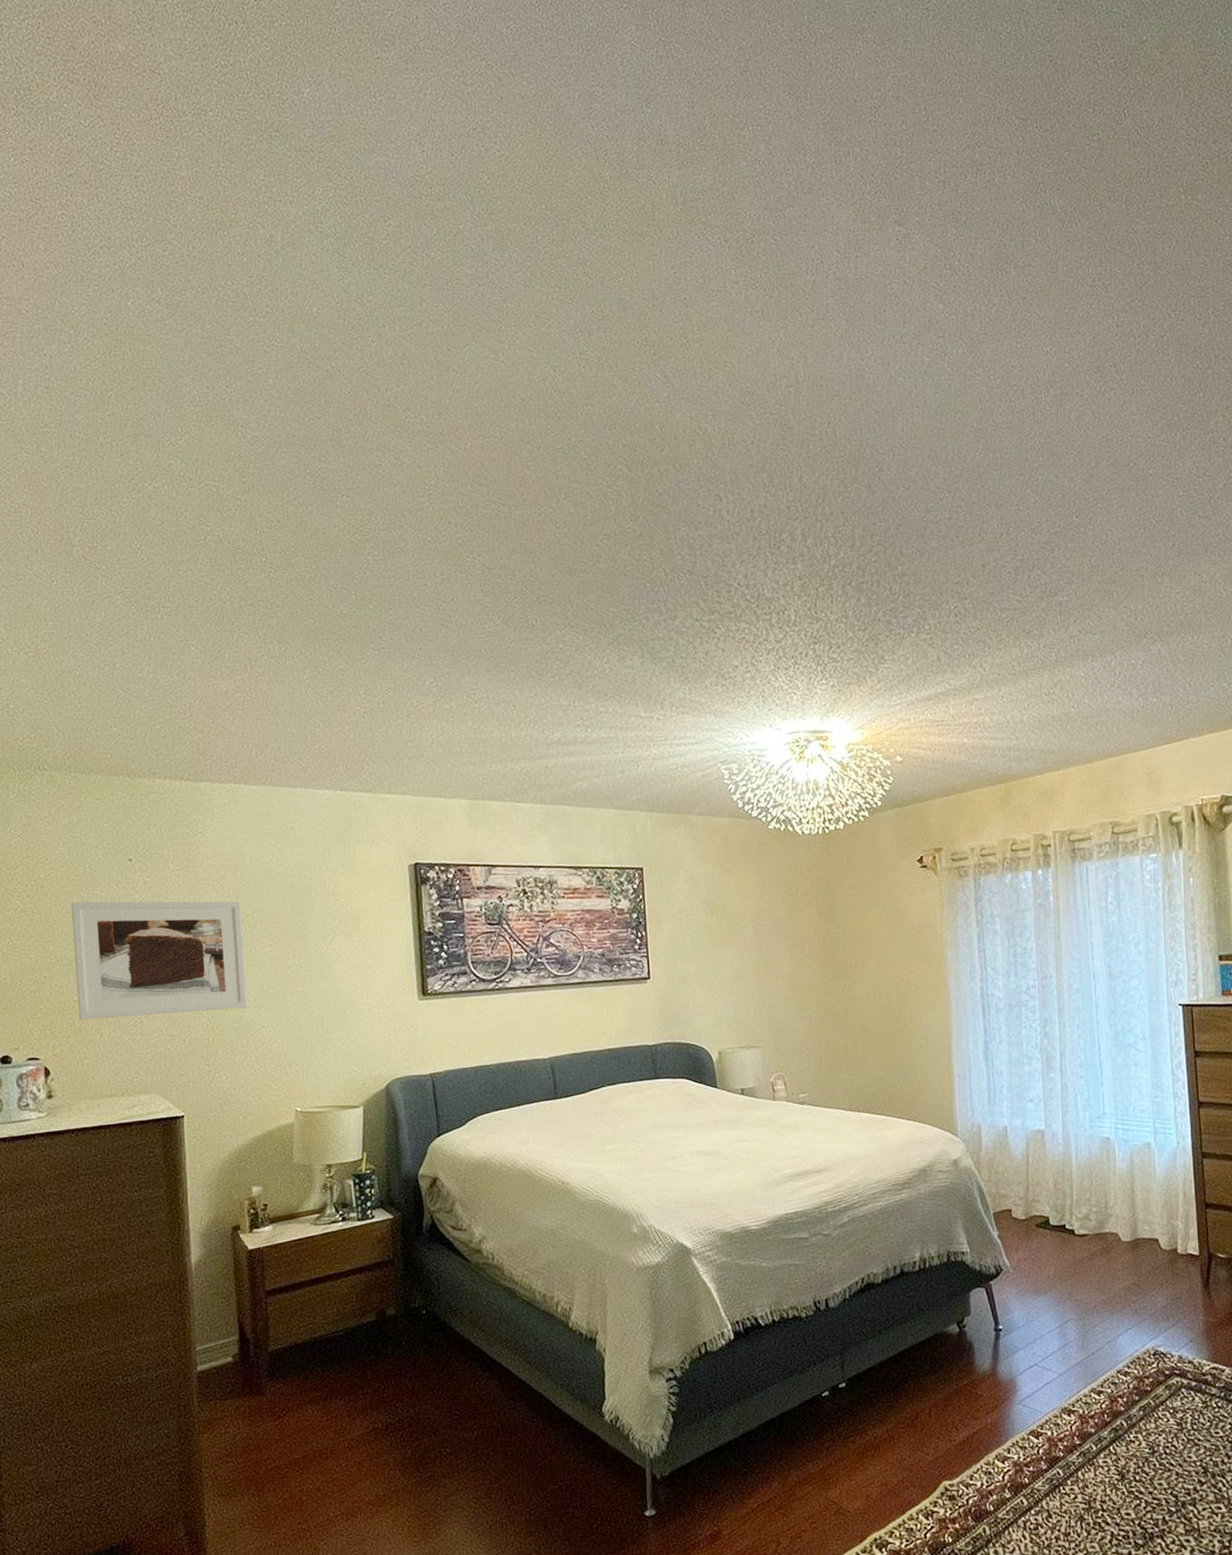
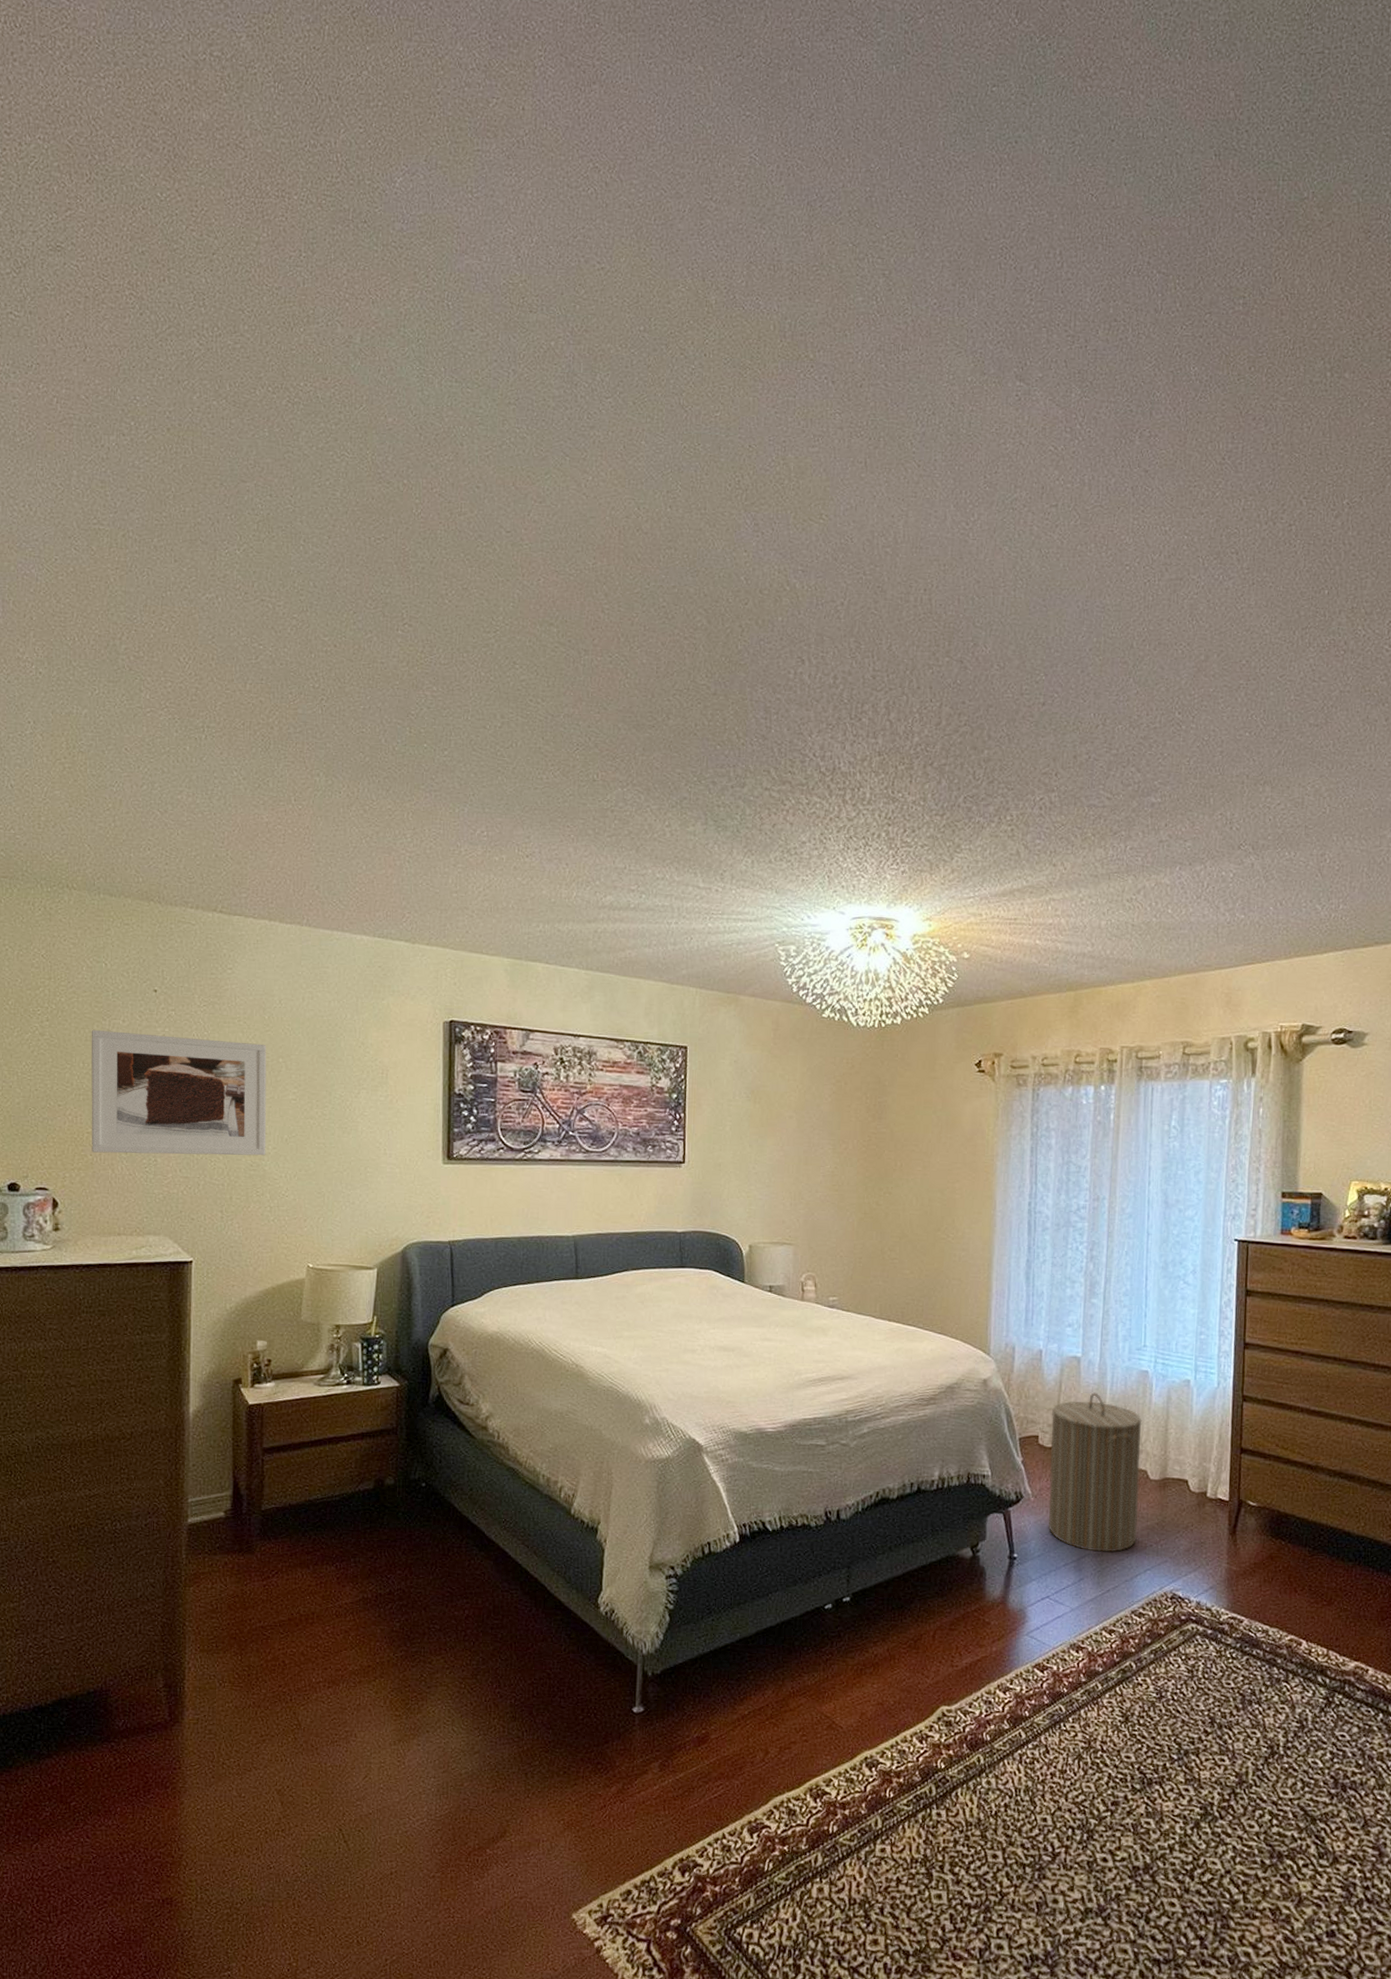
laundry hamper: none [1022,1163,1114,1316] -> present [1048,1392,1142,1552]

